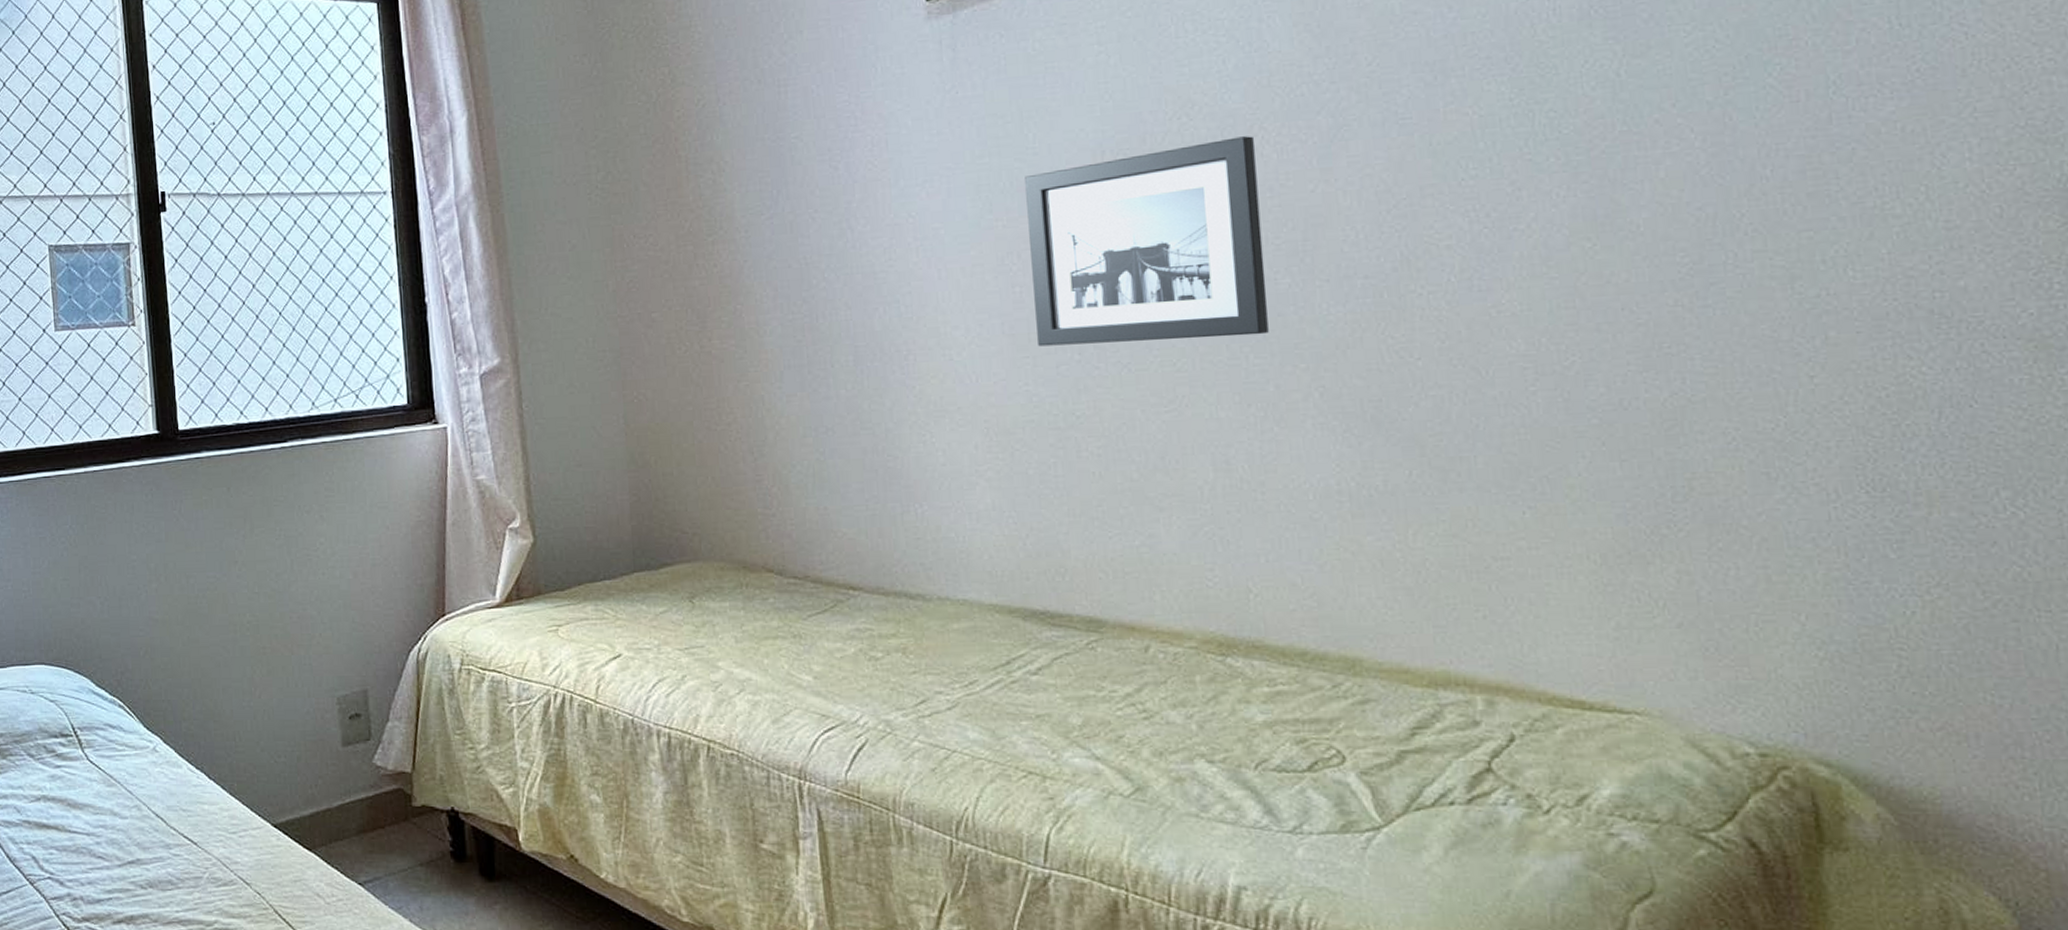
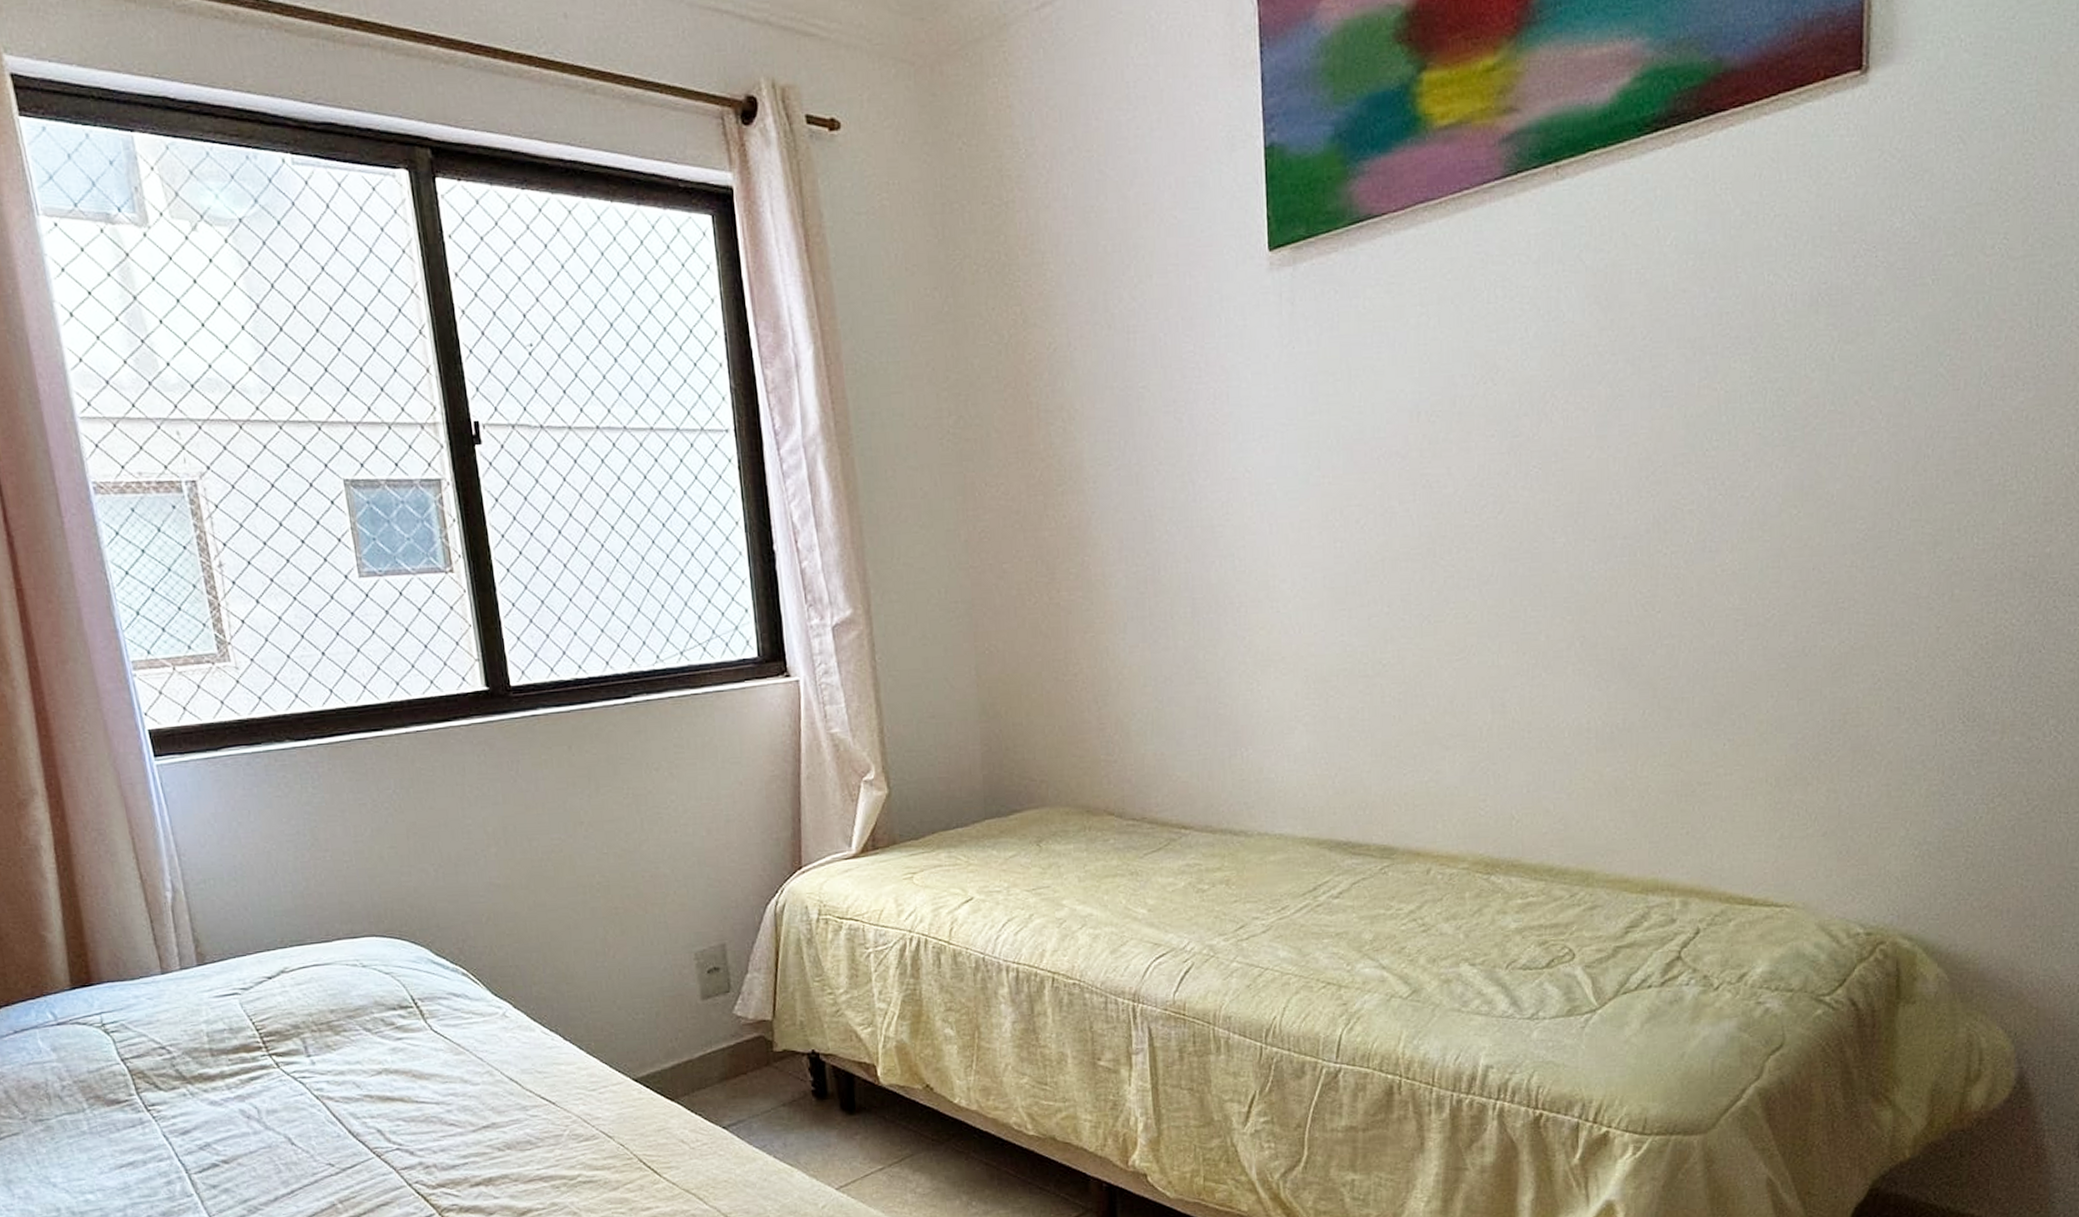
wall art: present [1025,136,1269,347] -> none [1350,402,1546,600]

